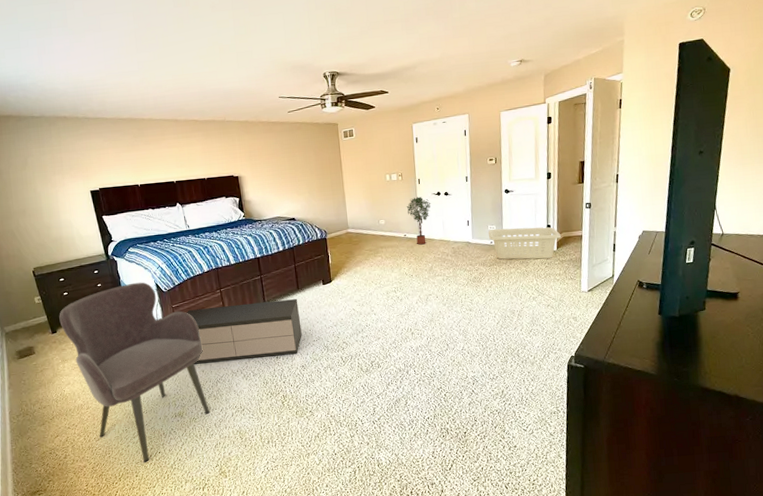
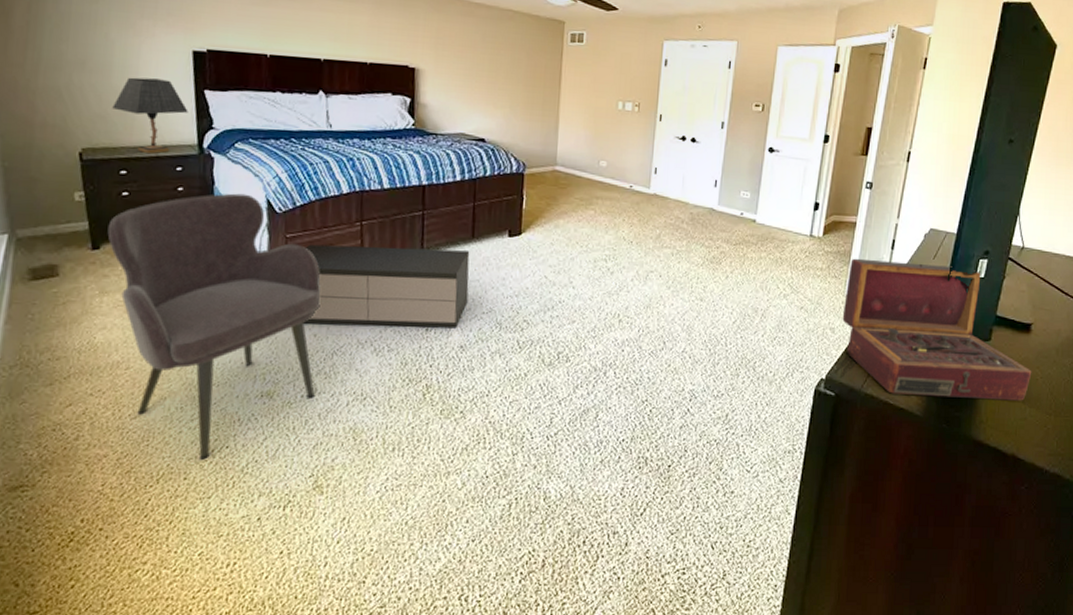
table lamp: none [47,213,95,265] -> present [112,77,188,155]
potted tree: present [406,196,431,245] -> none [638,138,672,203]
laundry basket: present [488,227,561,260] -> none [739,196,830,247]
wooden box: none [581,257,744,361] -> present [842,258,1032,401]

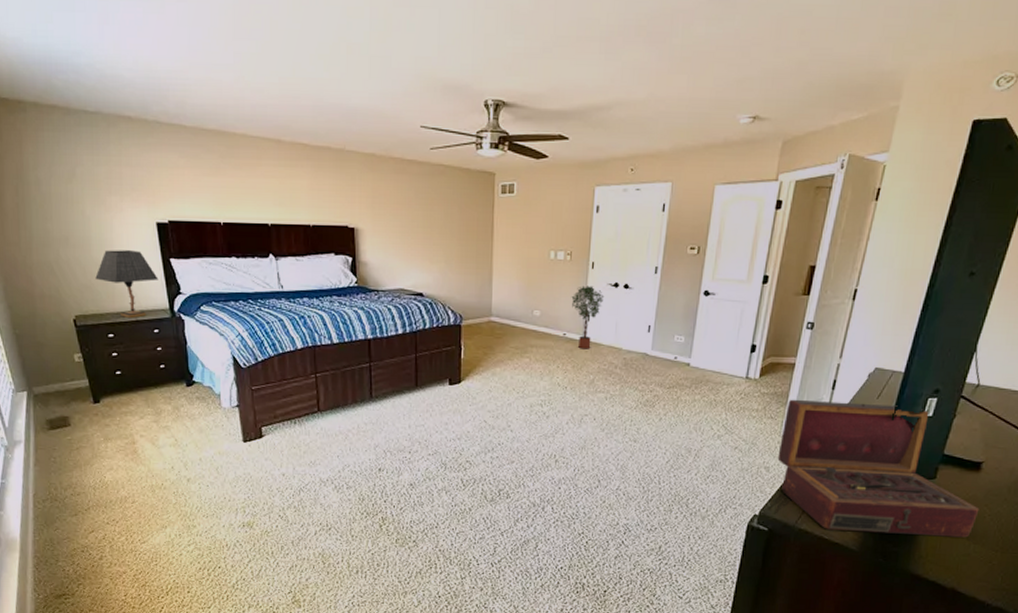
armchair: present [107,193,321,460] -> none [104,351,287,577]
storage bench: present [303,244,470,328] -> none [268,395,415,468]
potted tree: none [638,138,672,203] -> present [571,286,605,349]

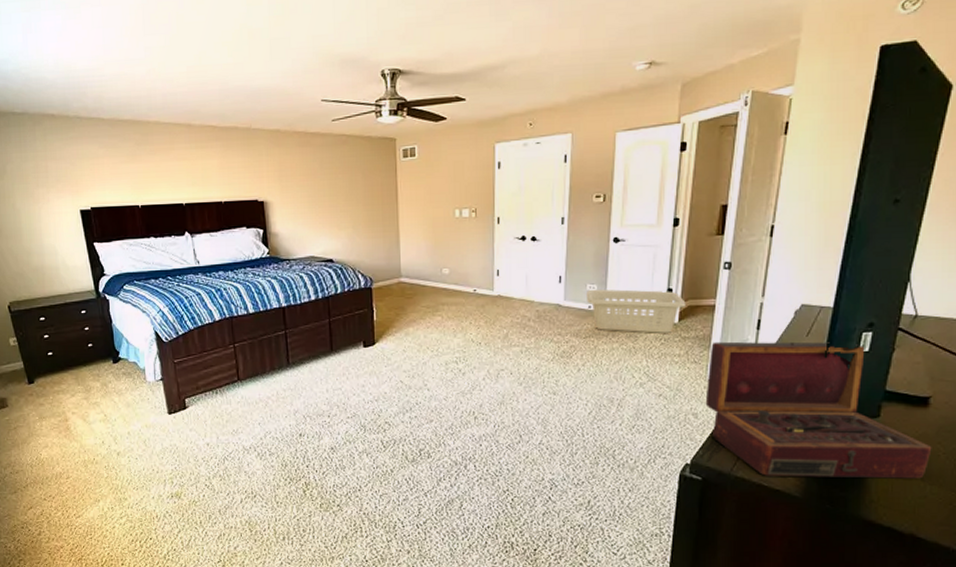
table lamp: present [95,250,158,319] -> none [26,237,84,302]
potted tree: present [571,286,605,349] -> none [479,241,512,304]
laundry basket: none [673,340,768,389] -> present [585,289,686,334]

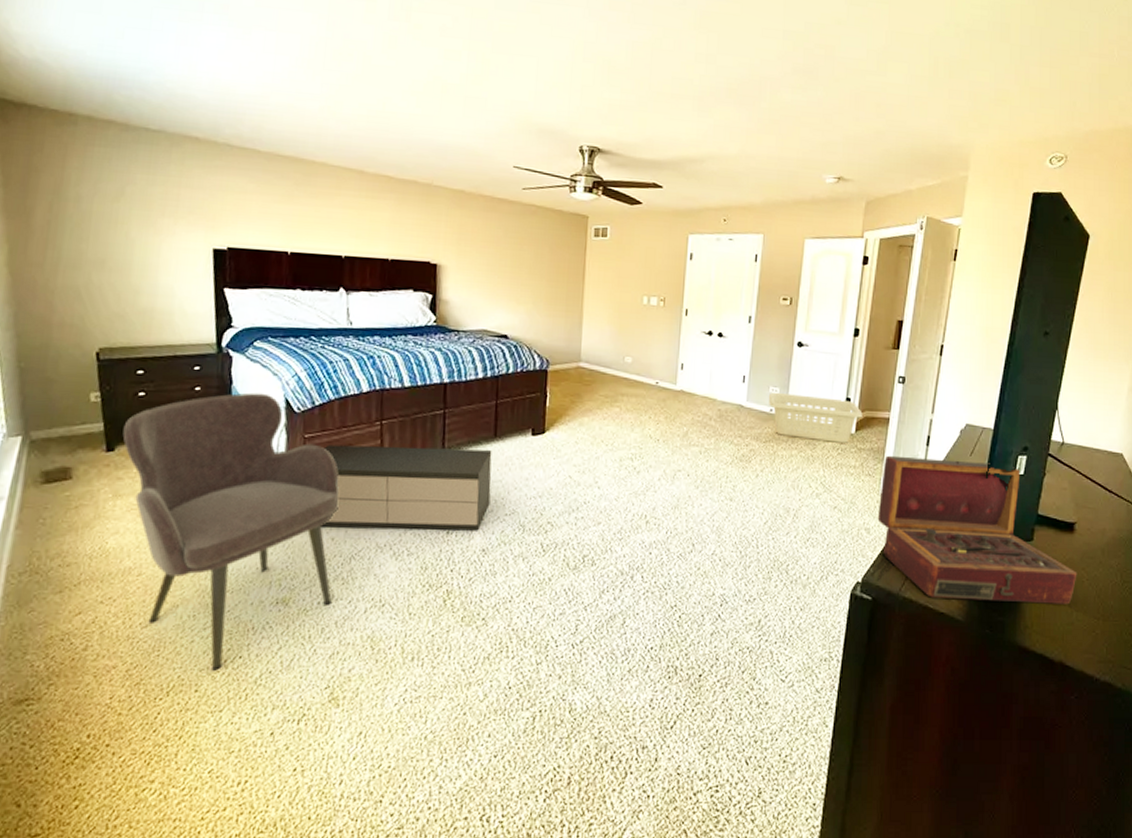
armchair: none [37,328,214,549] -> present [122,392,339,671]
storage bench: none [190,363,333,435] -> present [321,444,492,531]

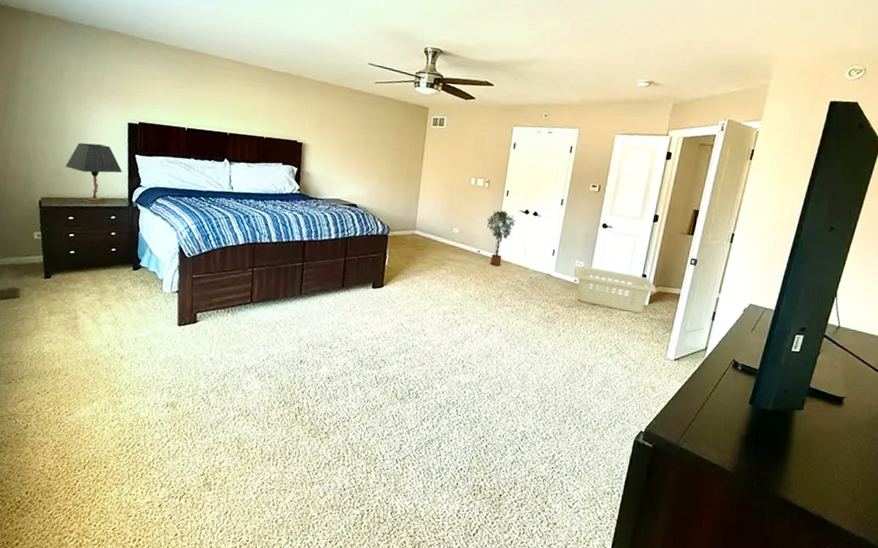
armchair: present [122,392,339,671] -> none [57,239,218,453]
table lamp: none [131,275,208,354] -> present [65,142,122,205]
storage bench: present [321,444,492,531] -> none [202,284,340,362]
potted tree: none [664,333,698,400] -> present [487,210,516,267]
wooden box: present [877,455,1077,605] -> none [662,326,842,468]

